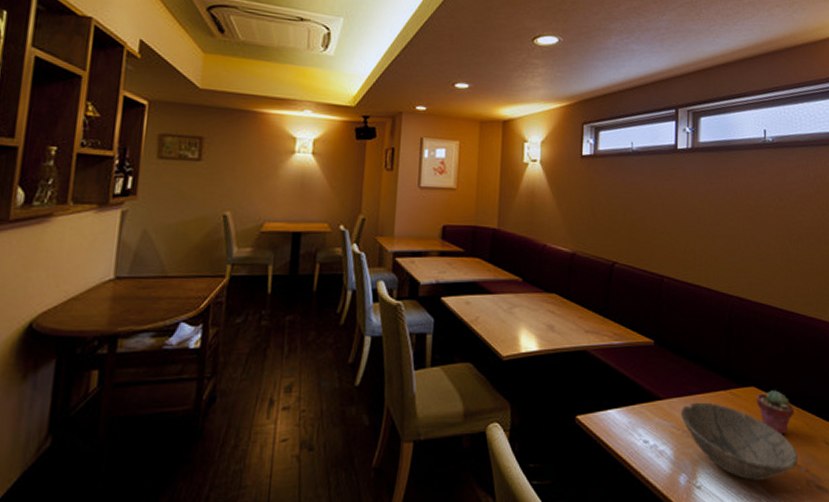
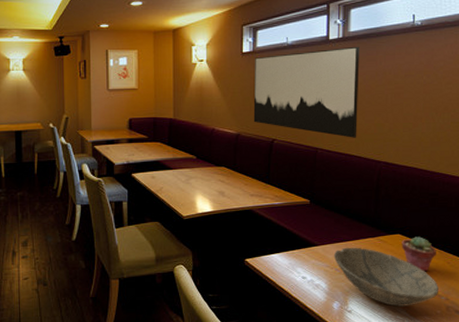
wall art: none [591,159,709,266] -> present [253,46,359,138]

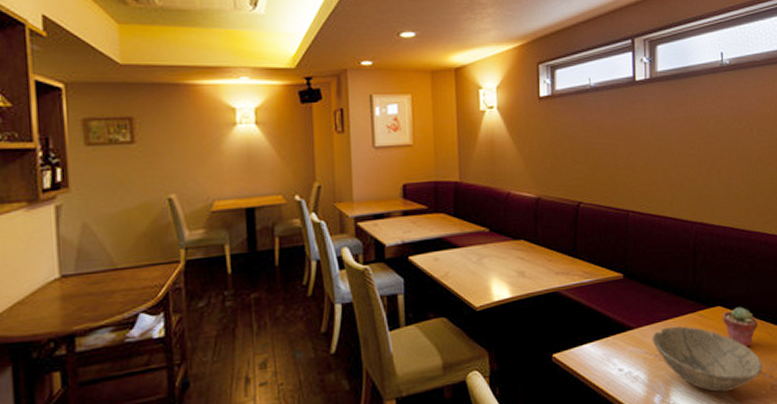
wall art: present [253,46,359,138] -> none [554,88,671,197]

